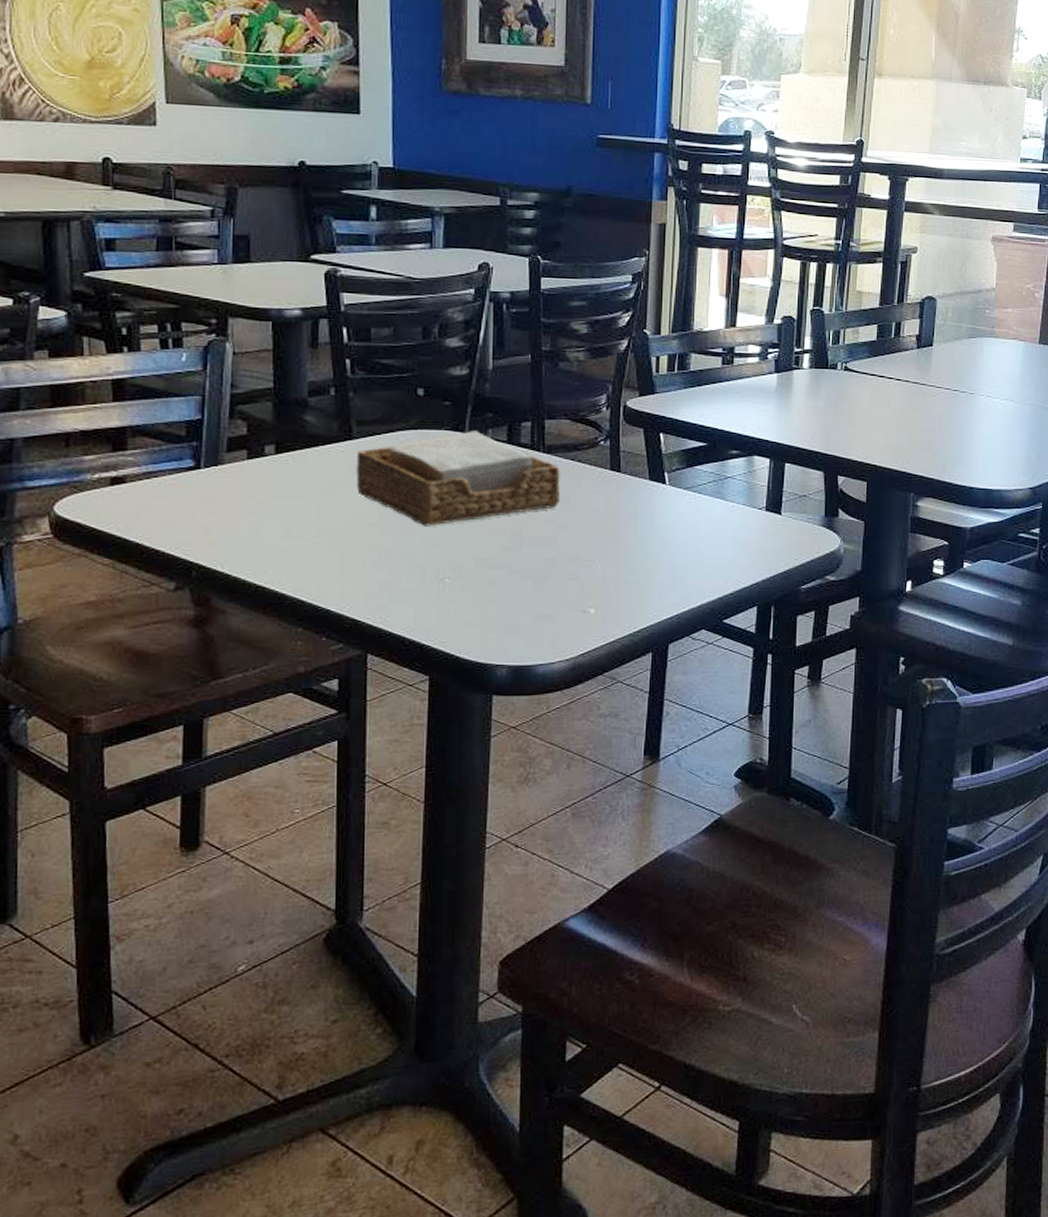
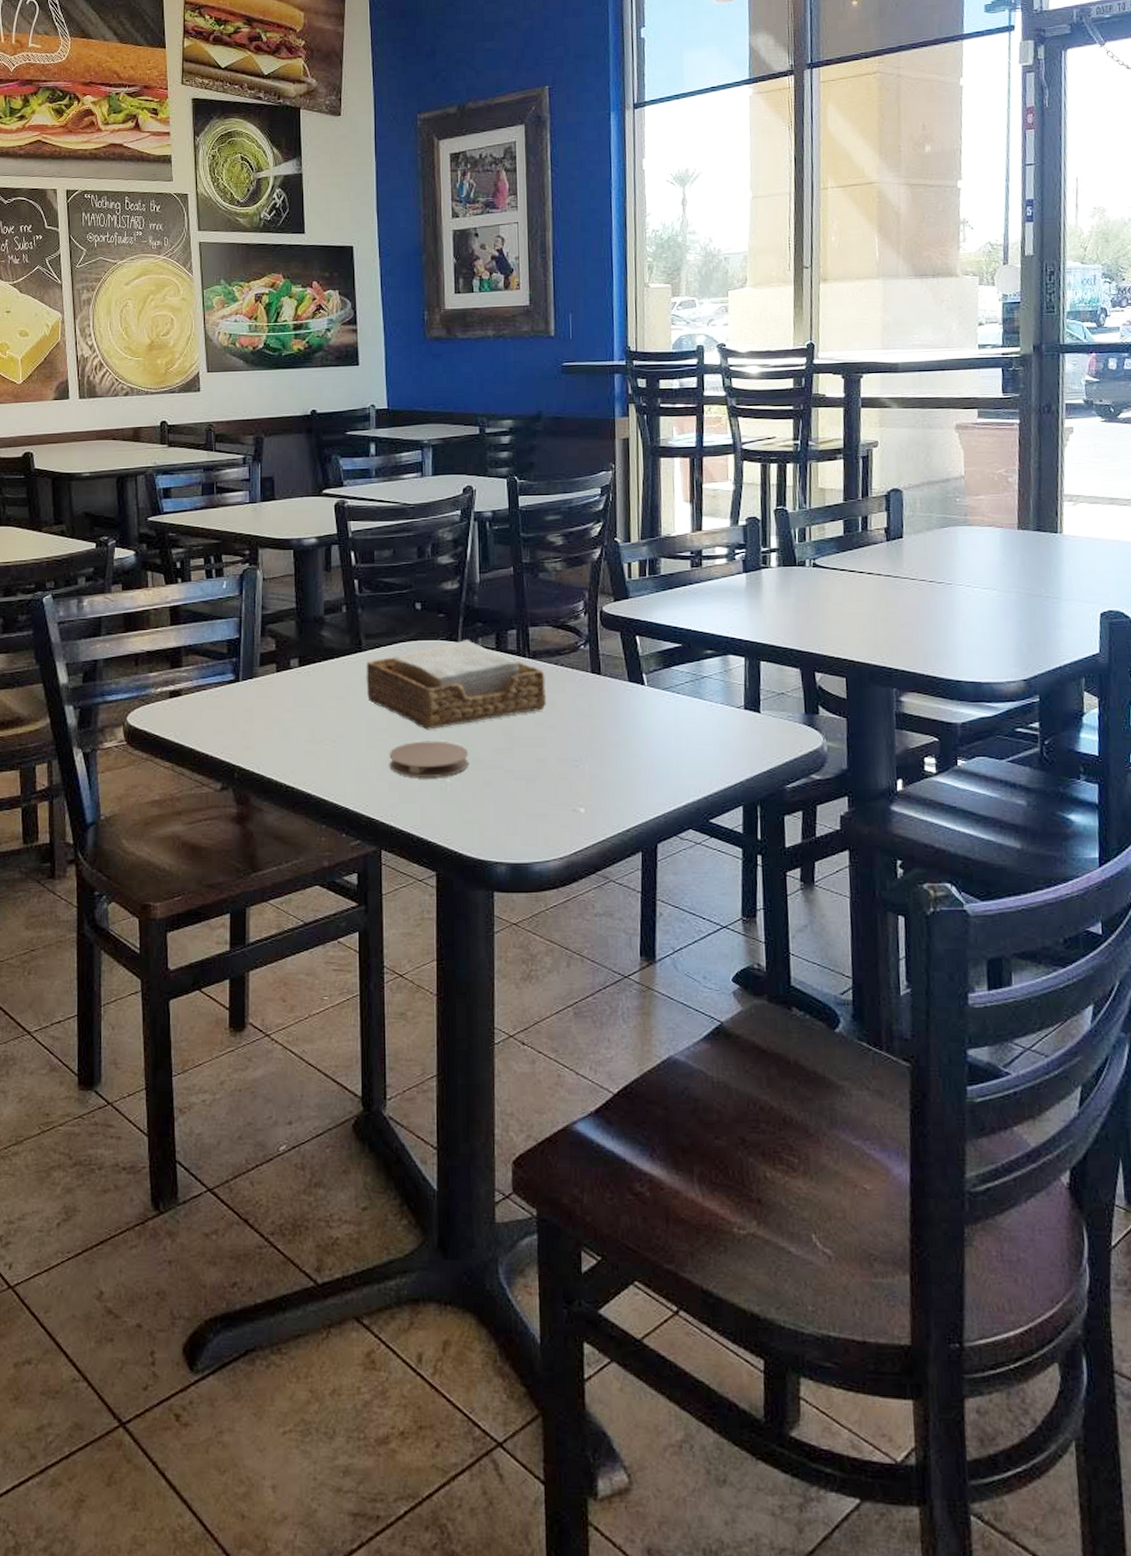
coaster: none [380,538,472,577] -> present [389,741,469,777]

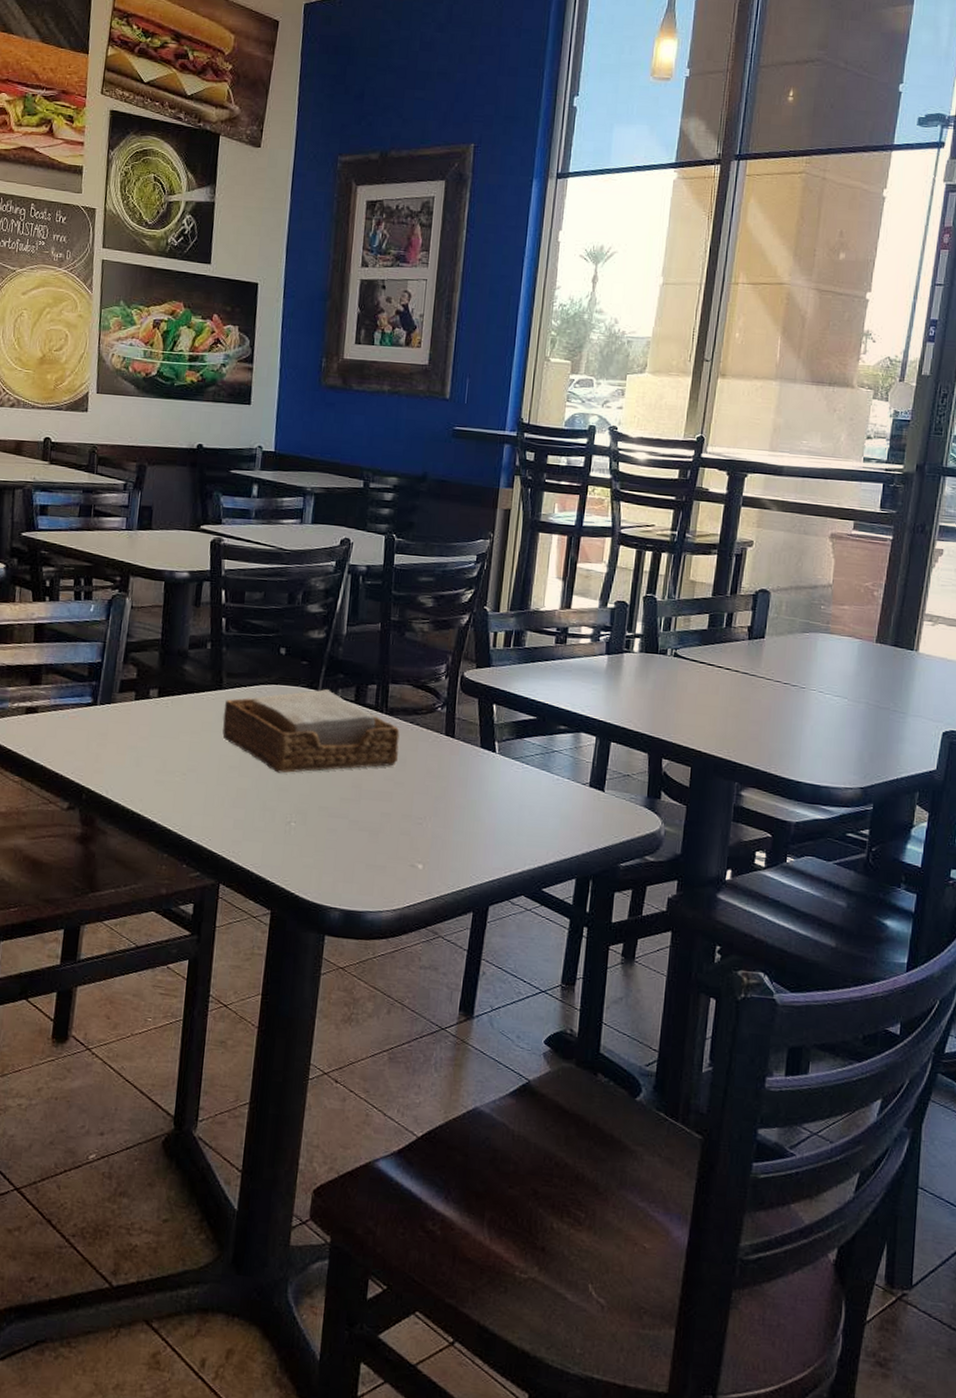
coaster: present [389,741,469,777] -> none [236,783,316,820]

